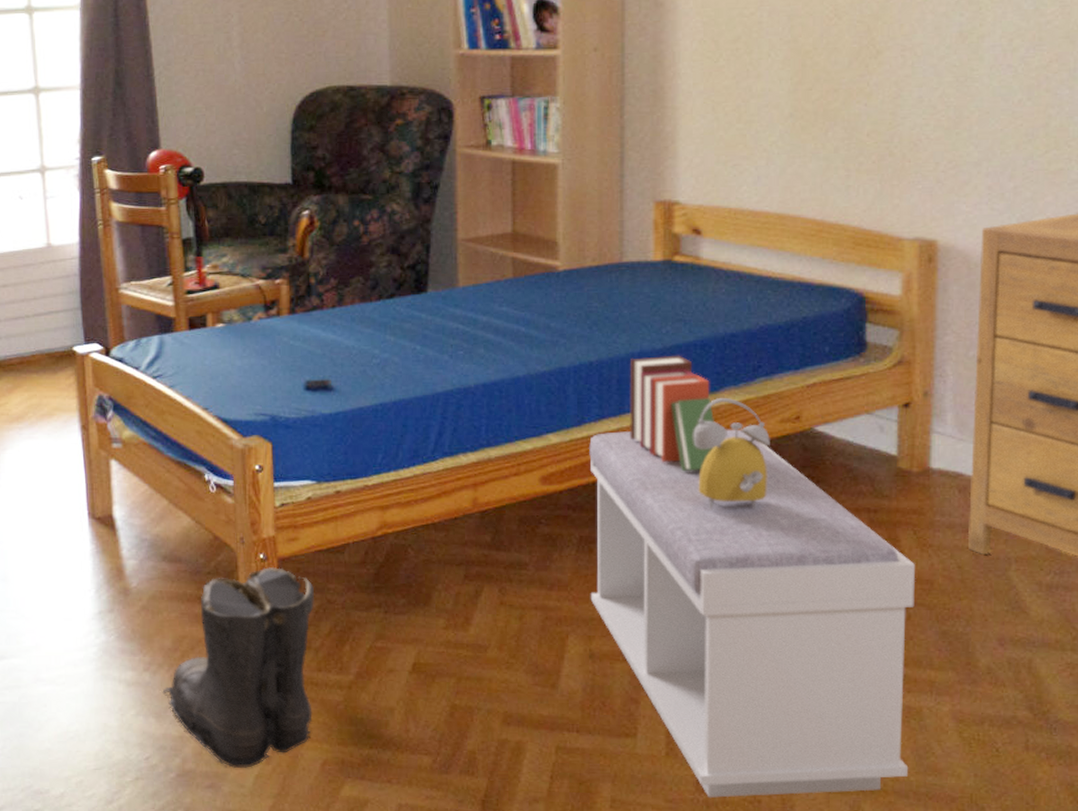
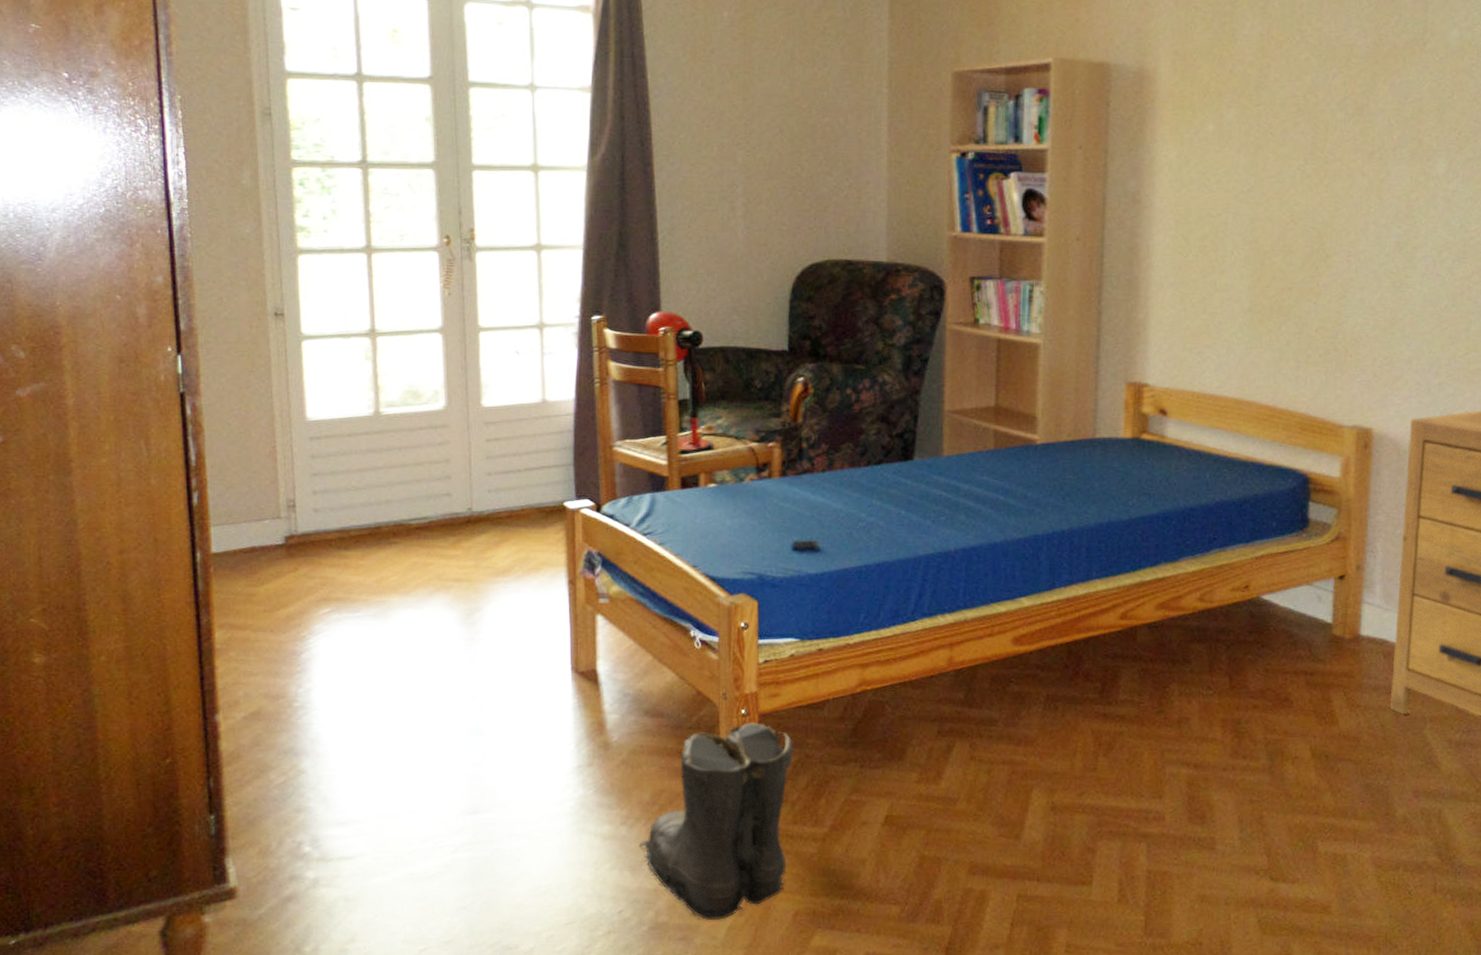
bench: present [589,429,916,798] -> none [1054,596,1345,941]
books: present [629,355,715,472] -> none [1096,526,1174,635]
alarm clock: present [693,398,770,511] -> none [1153,567,1222,673]

